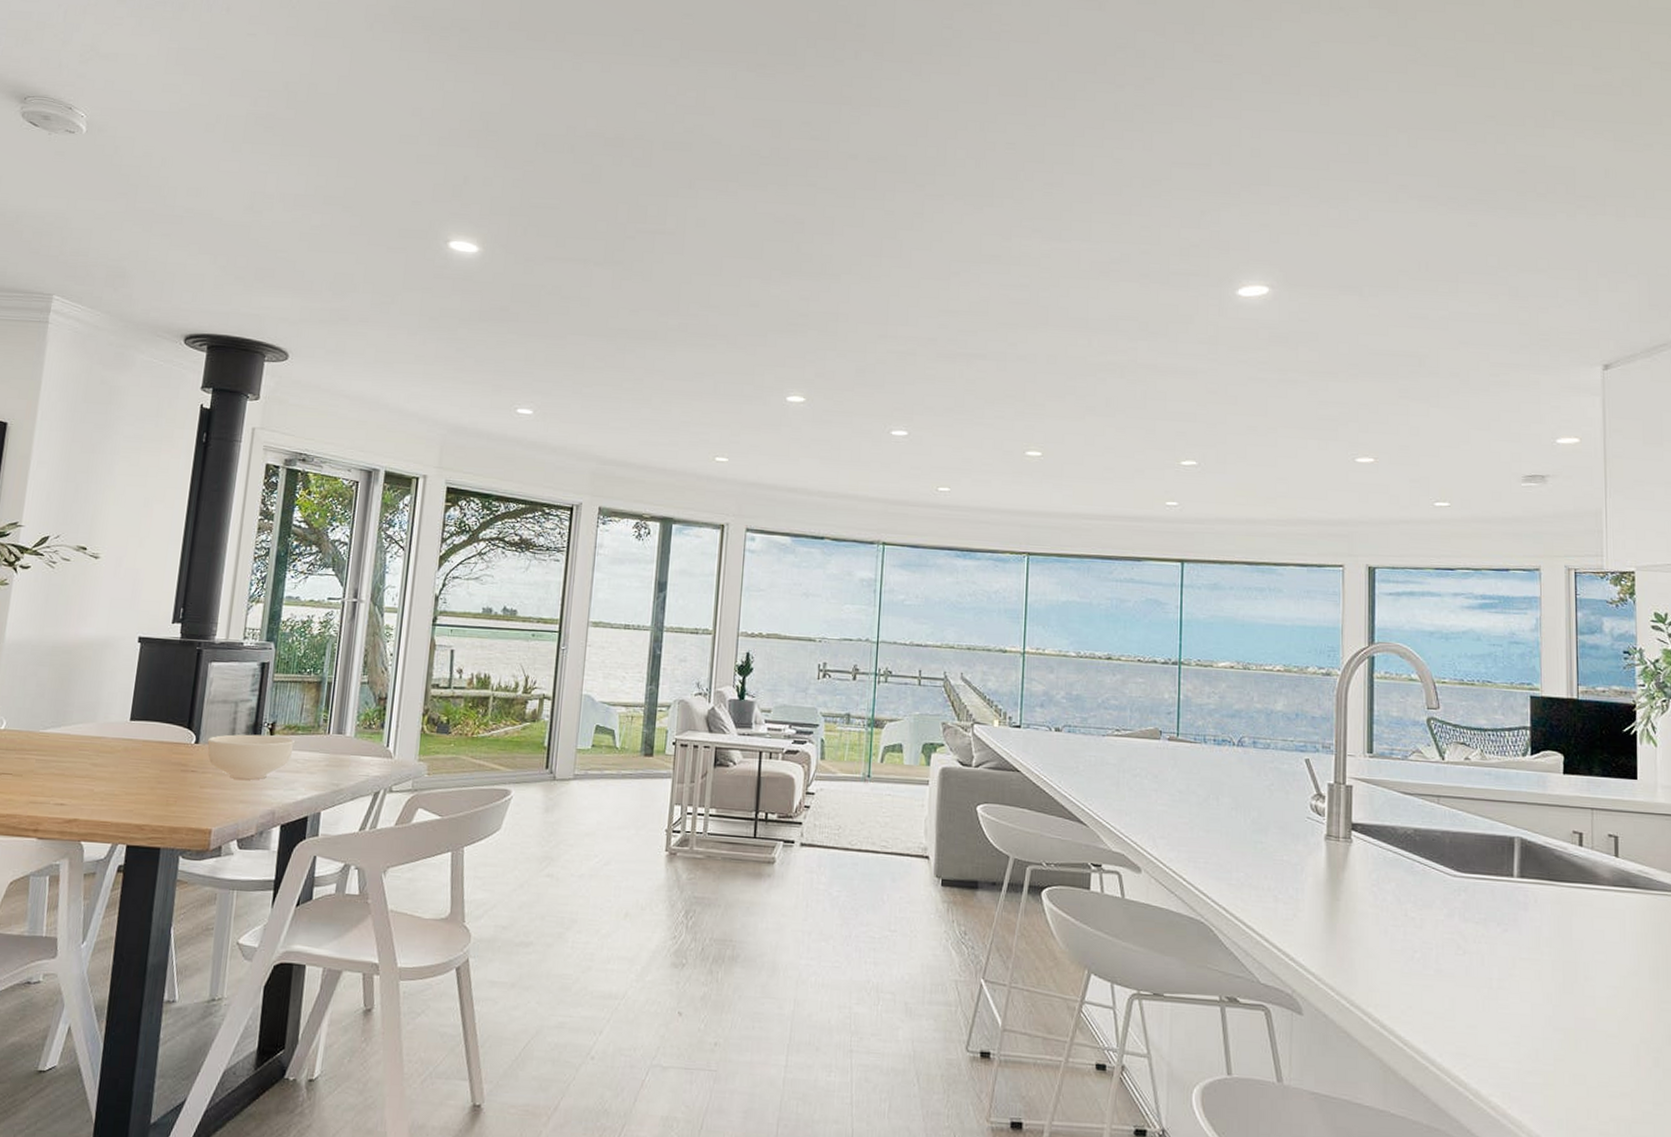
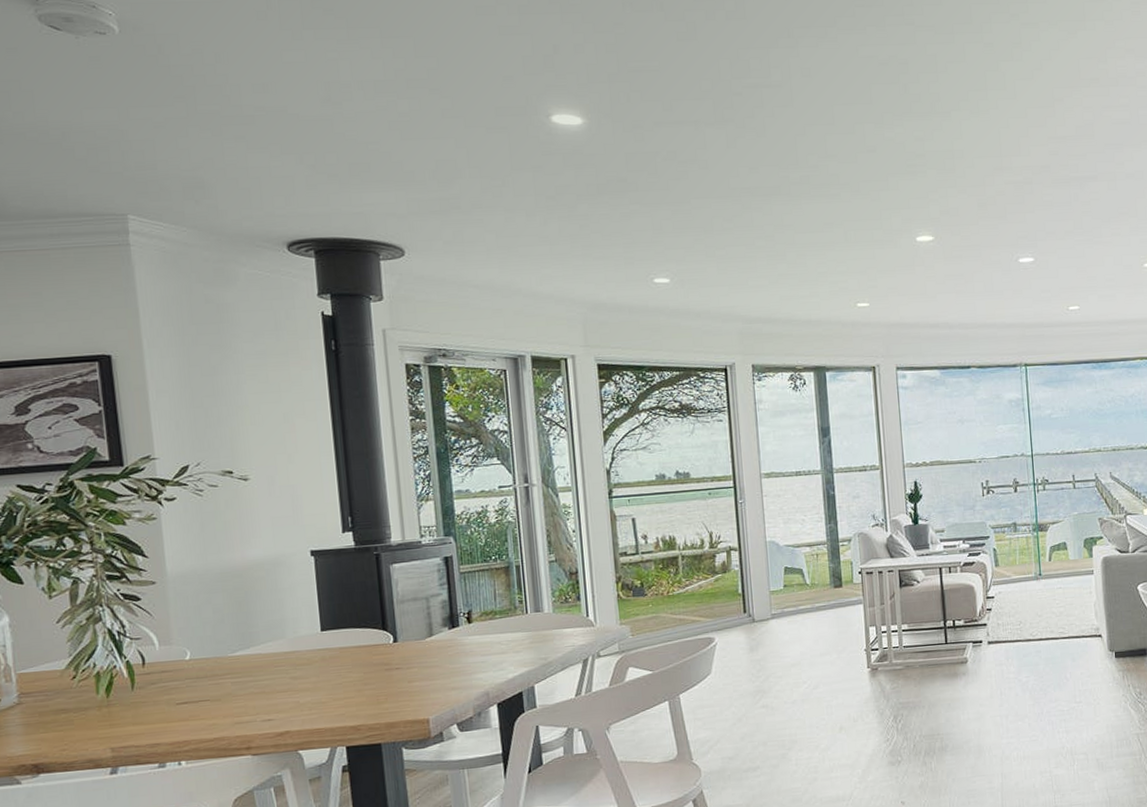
bowl: present [207,734,296,780] -> none [406,622,495,669]

